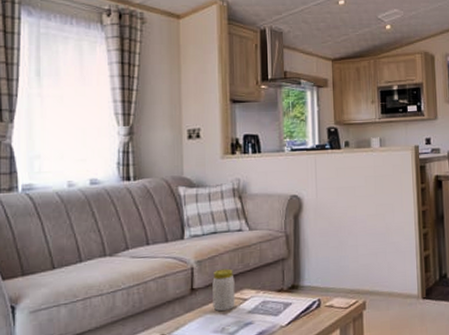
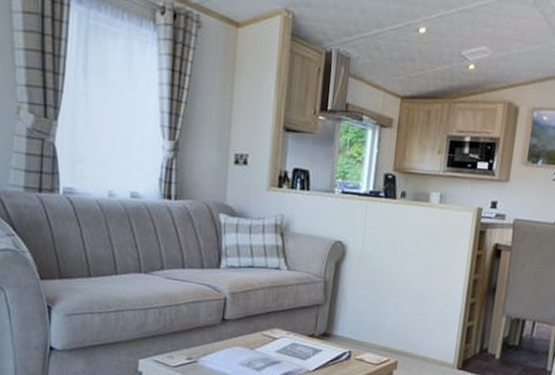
jar: present [212,268,235,312] -> none [242,304,267,347]

